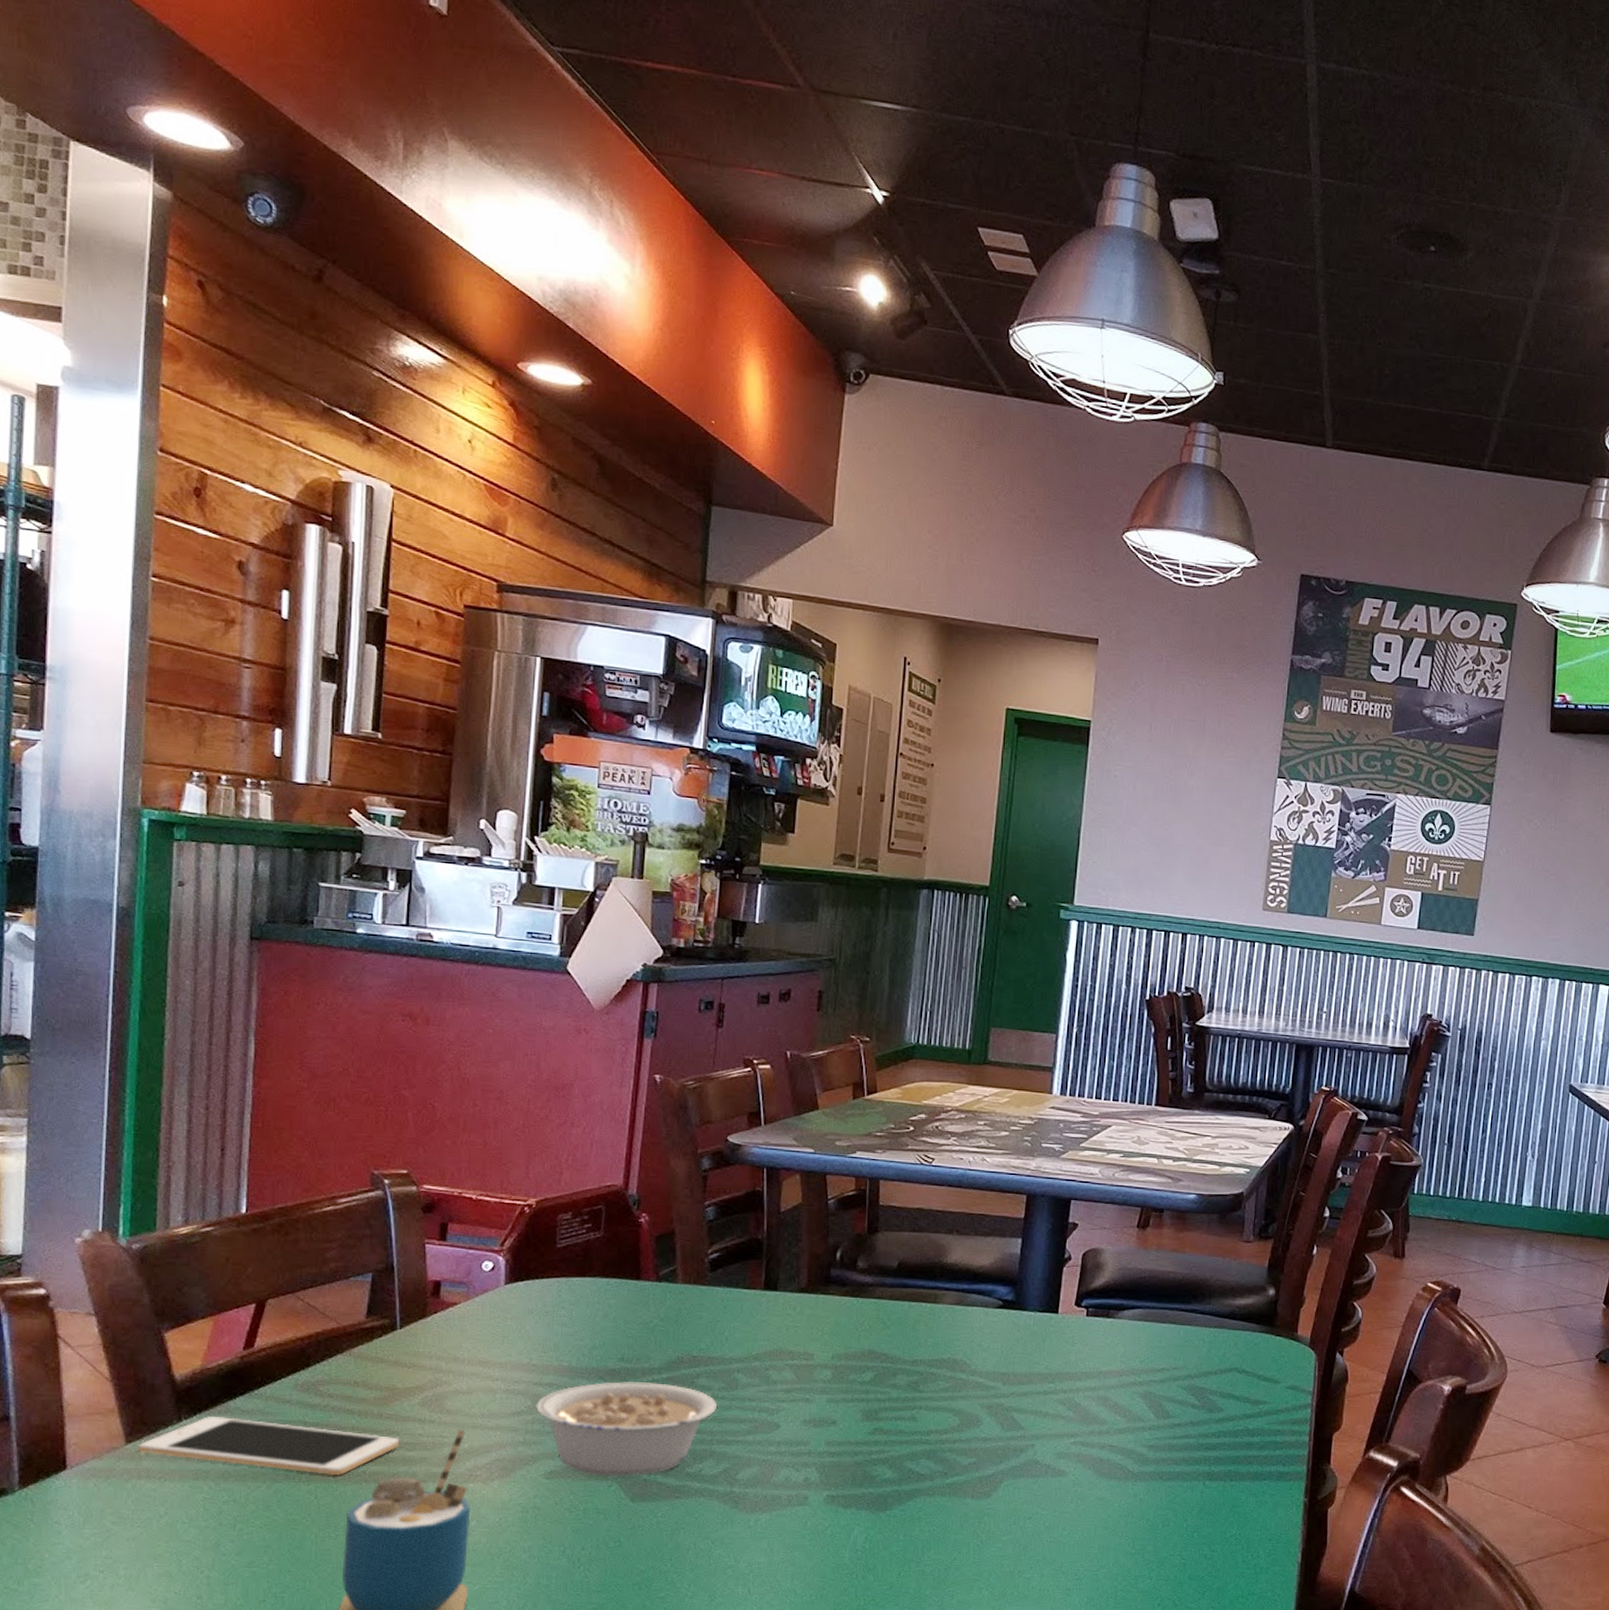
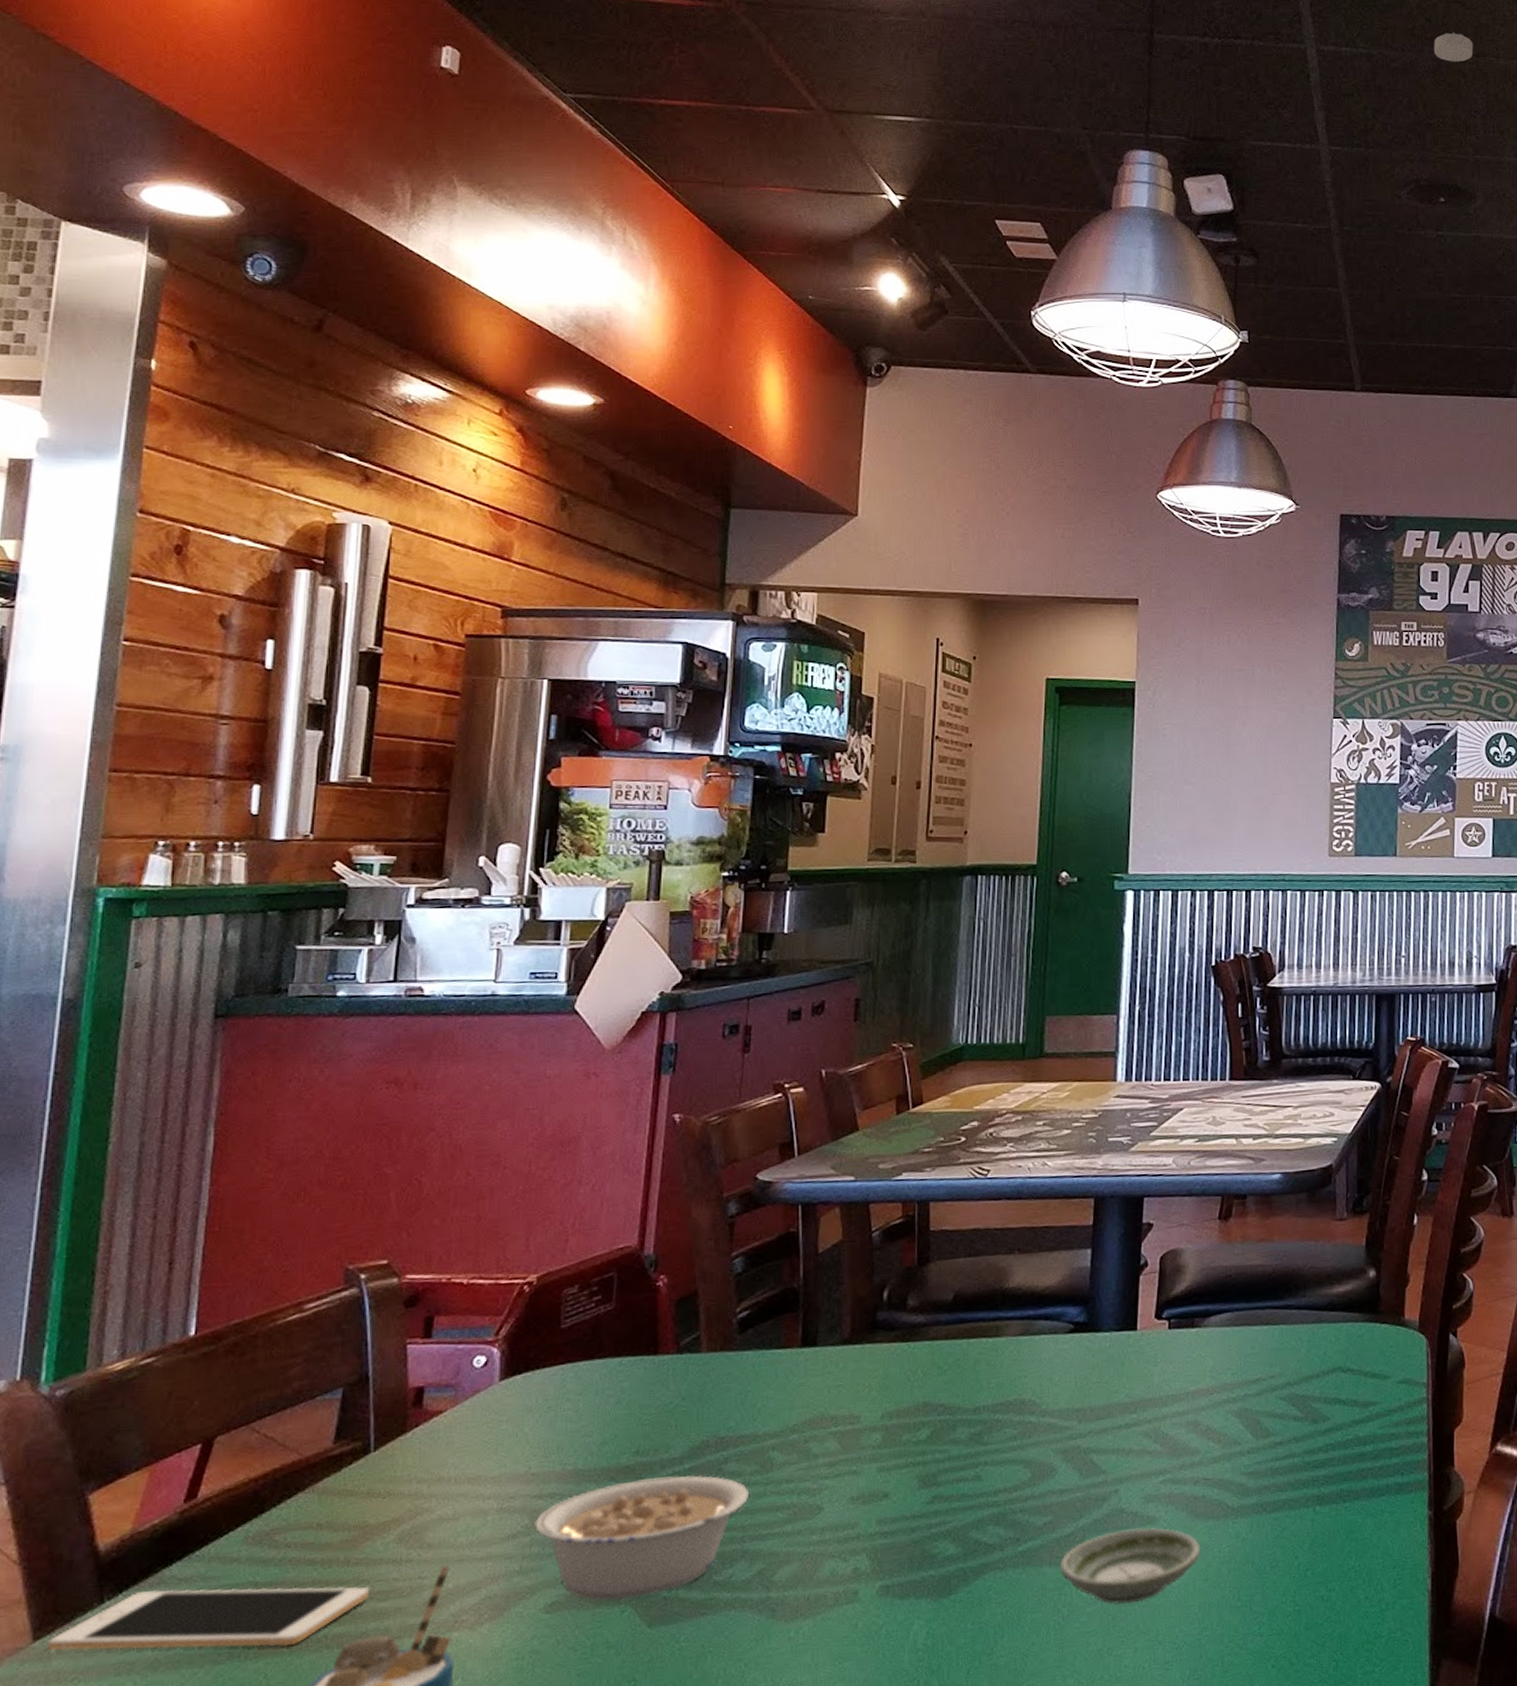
saucer: none [980,1478,1103,1538] -> present [1059,1527,1201,1605]
smoke detector: none [1439,59,1482,95] -> present [1434,32,1473,62]

